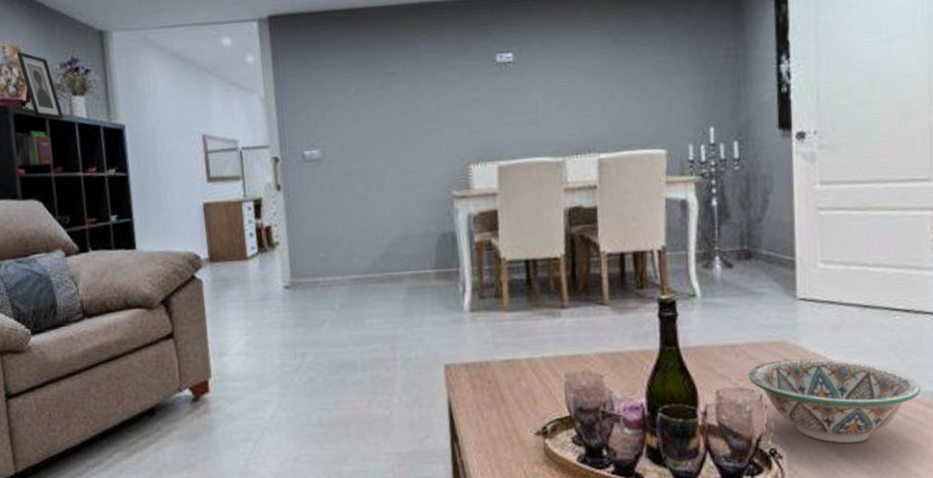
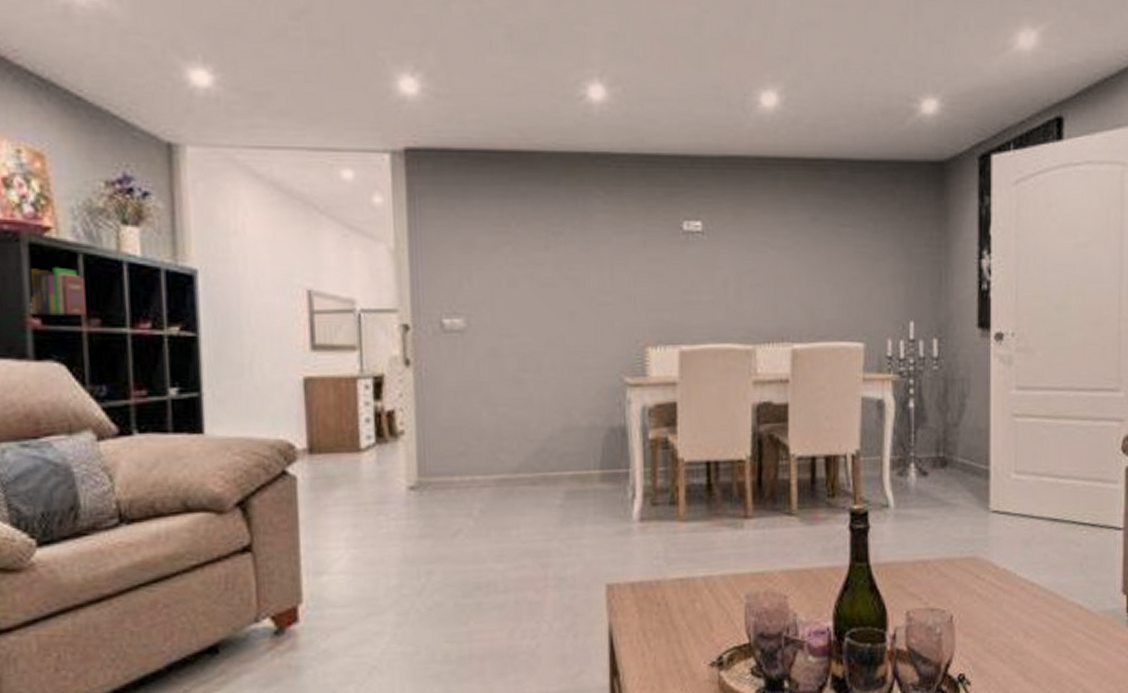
picture frame: present [16,51,64,119] -> none [38,159,106,254]
decorative bowl: present [748,359,921,444] -> none [939,575,1104,667]

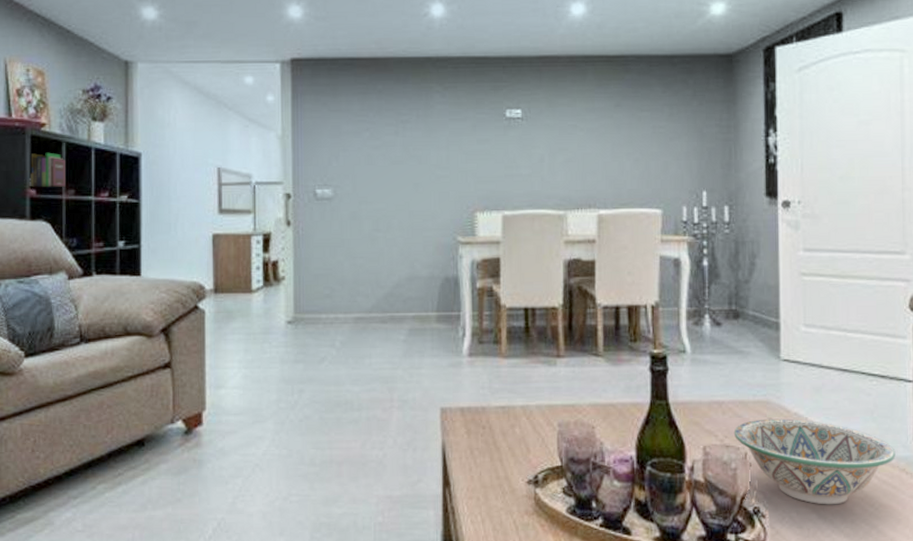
decorative bowl: none [939,575,1104,667] -> present [733,418,896,505]

